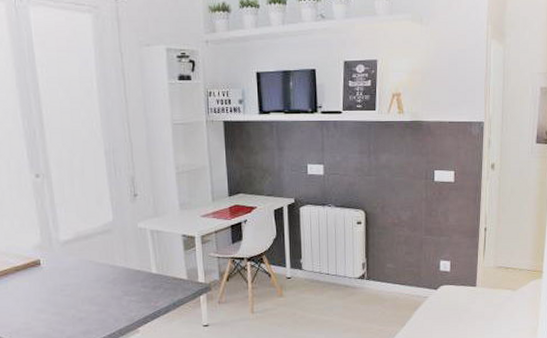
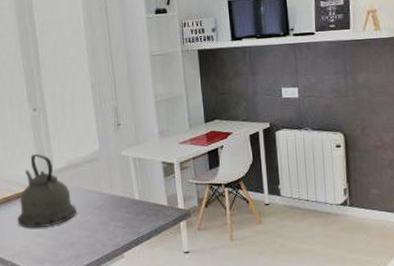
kettle: none [16,224,87,304] -> present [17,154,77,228]

